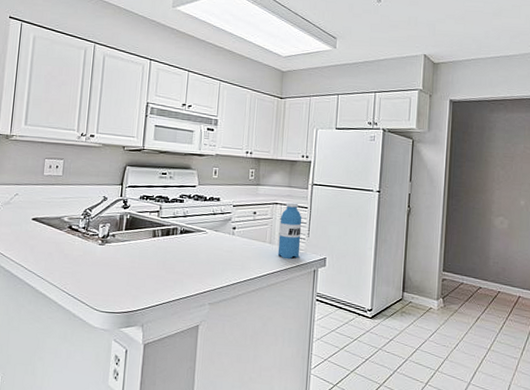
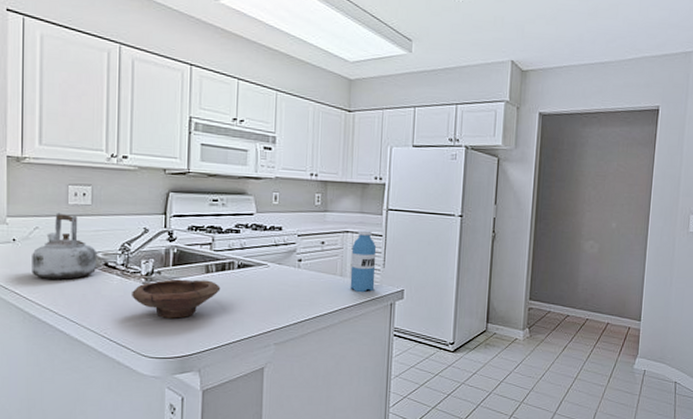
kettle: none [9,182,63,240] -> present [32,212,96,280]
bowl: none [89,241,165,277] -> present [132,279,221,319]

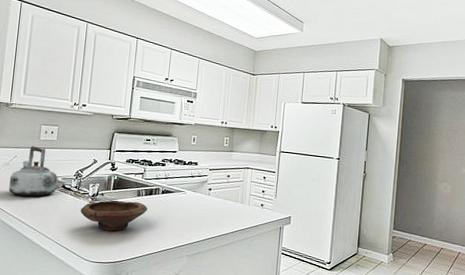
water bottle: present [350,229,377,292] -> none [248,167,271,217]

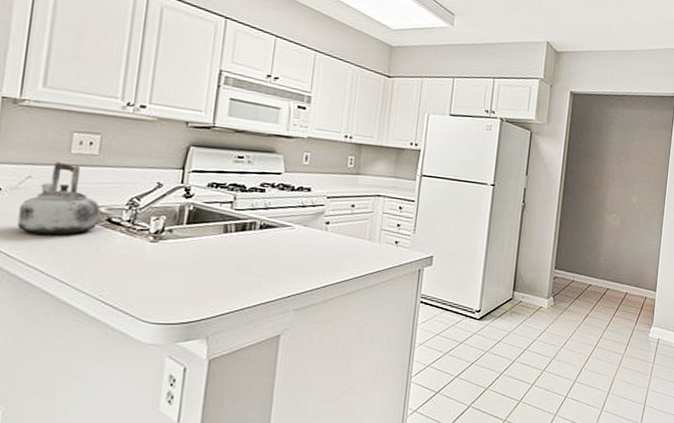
bowl: present [81,200,148,231] -> none [136,238,239,281]

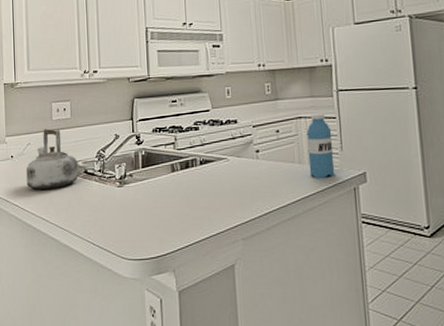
water bottle: none [378,194,408,257] -> present [306,113,335,178]

